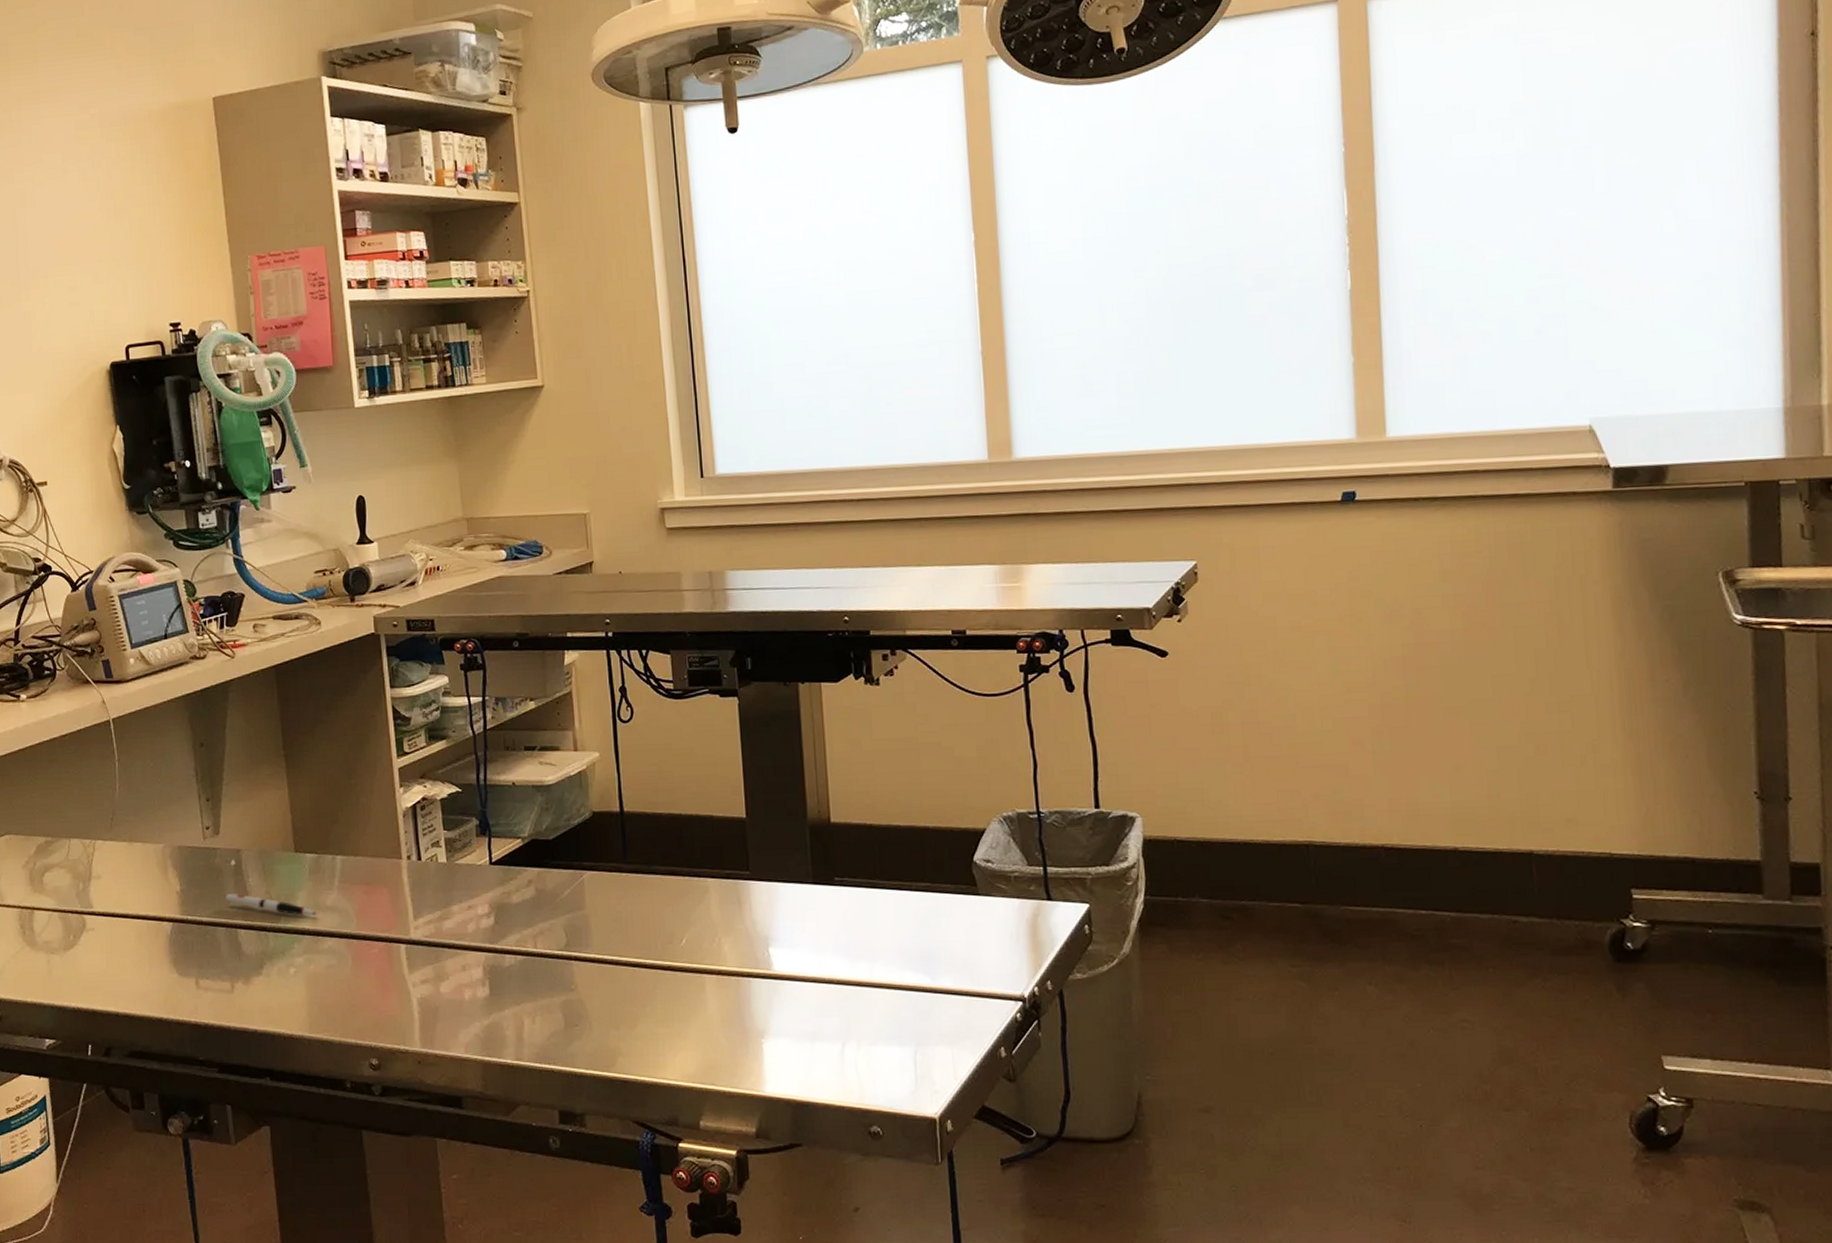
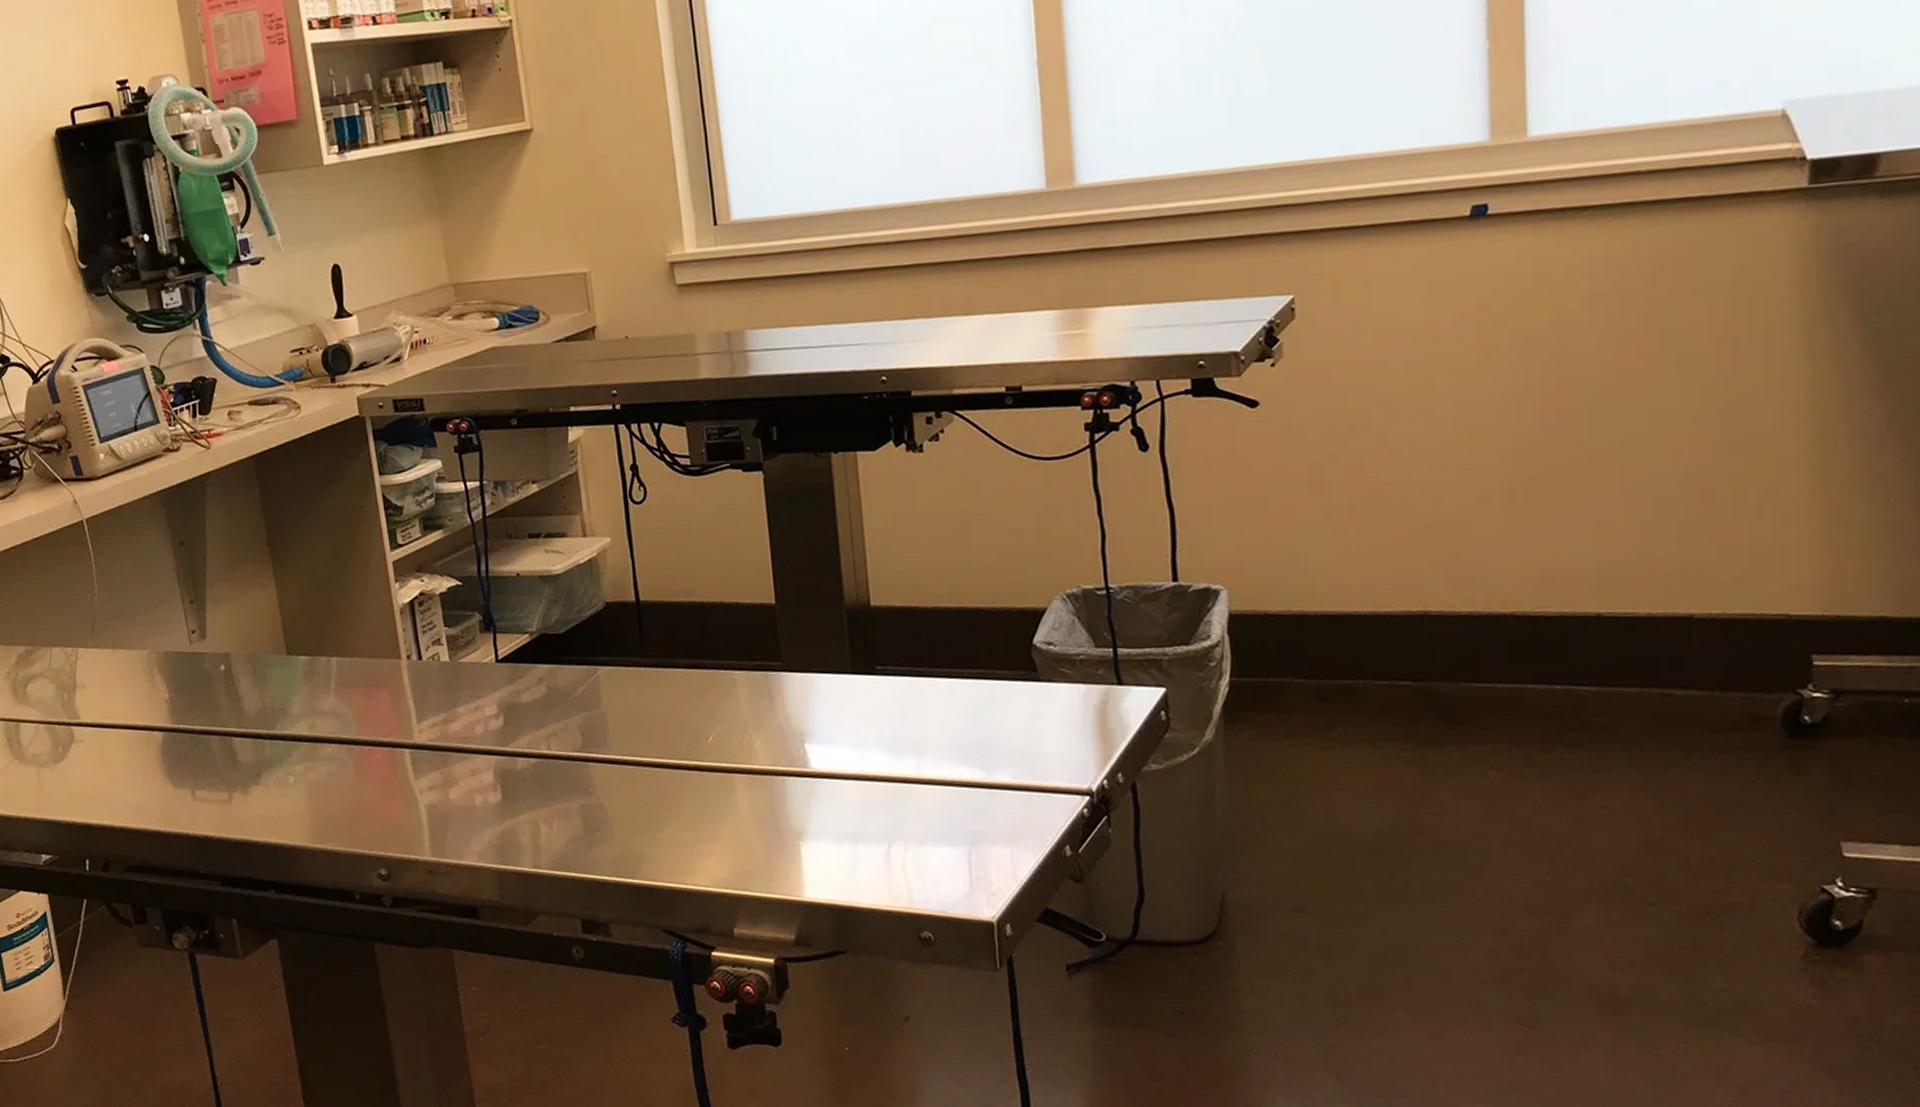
pen: present [225,894,317,916] -> none [217,700,314,722]

